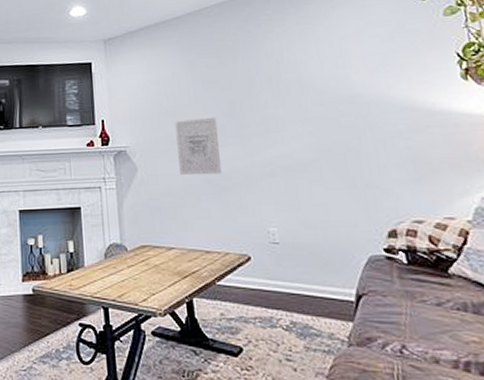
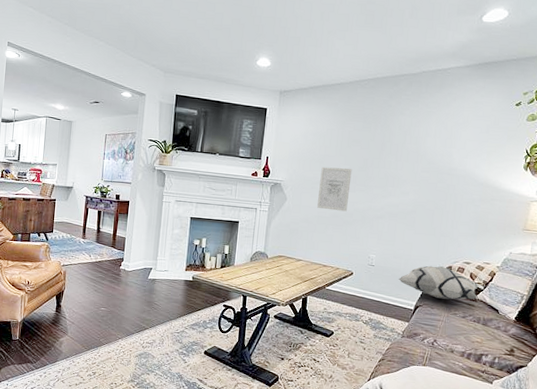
decorative pillow: none [320,230,452,280] -> present [399,265,479,300]

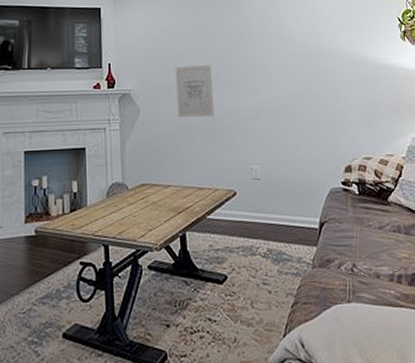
decorative pillow: present [399,265,479,300] -> none [292,166,391,209]

